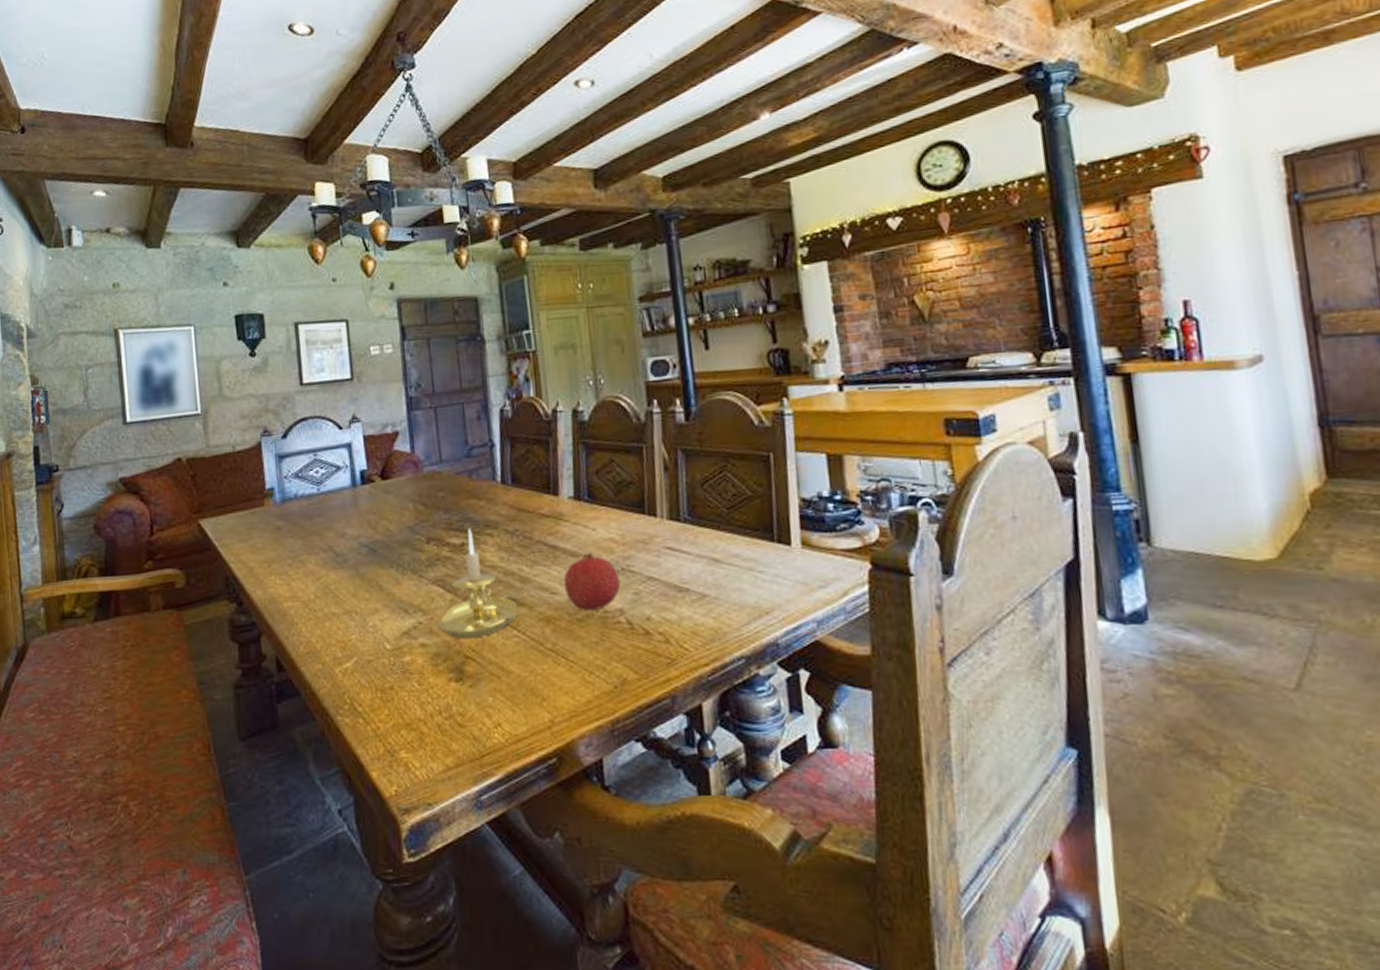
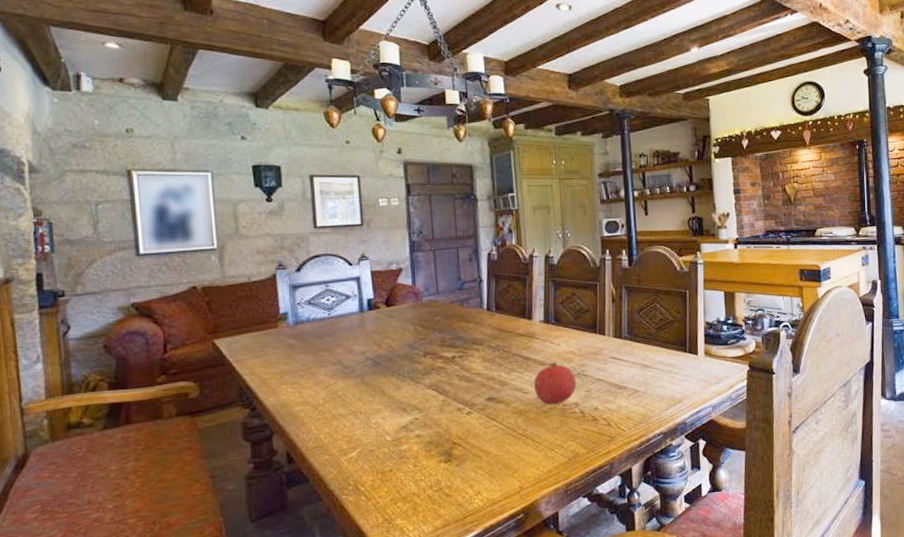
candle holder: present [437,527,518,639] -> none [431,344,497,430]

